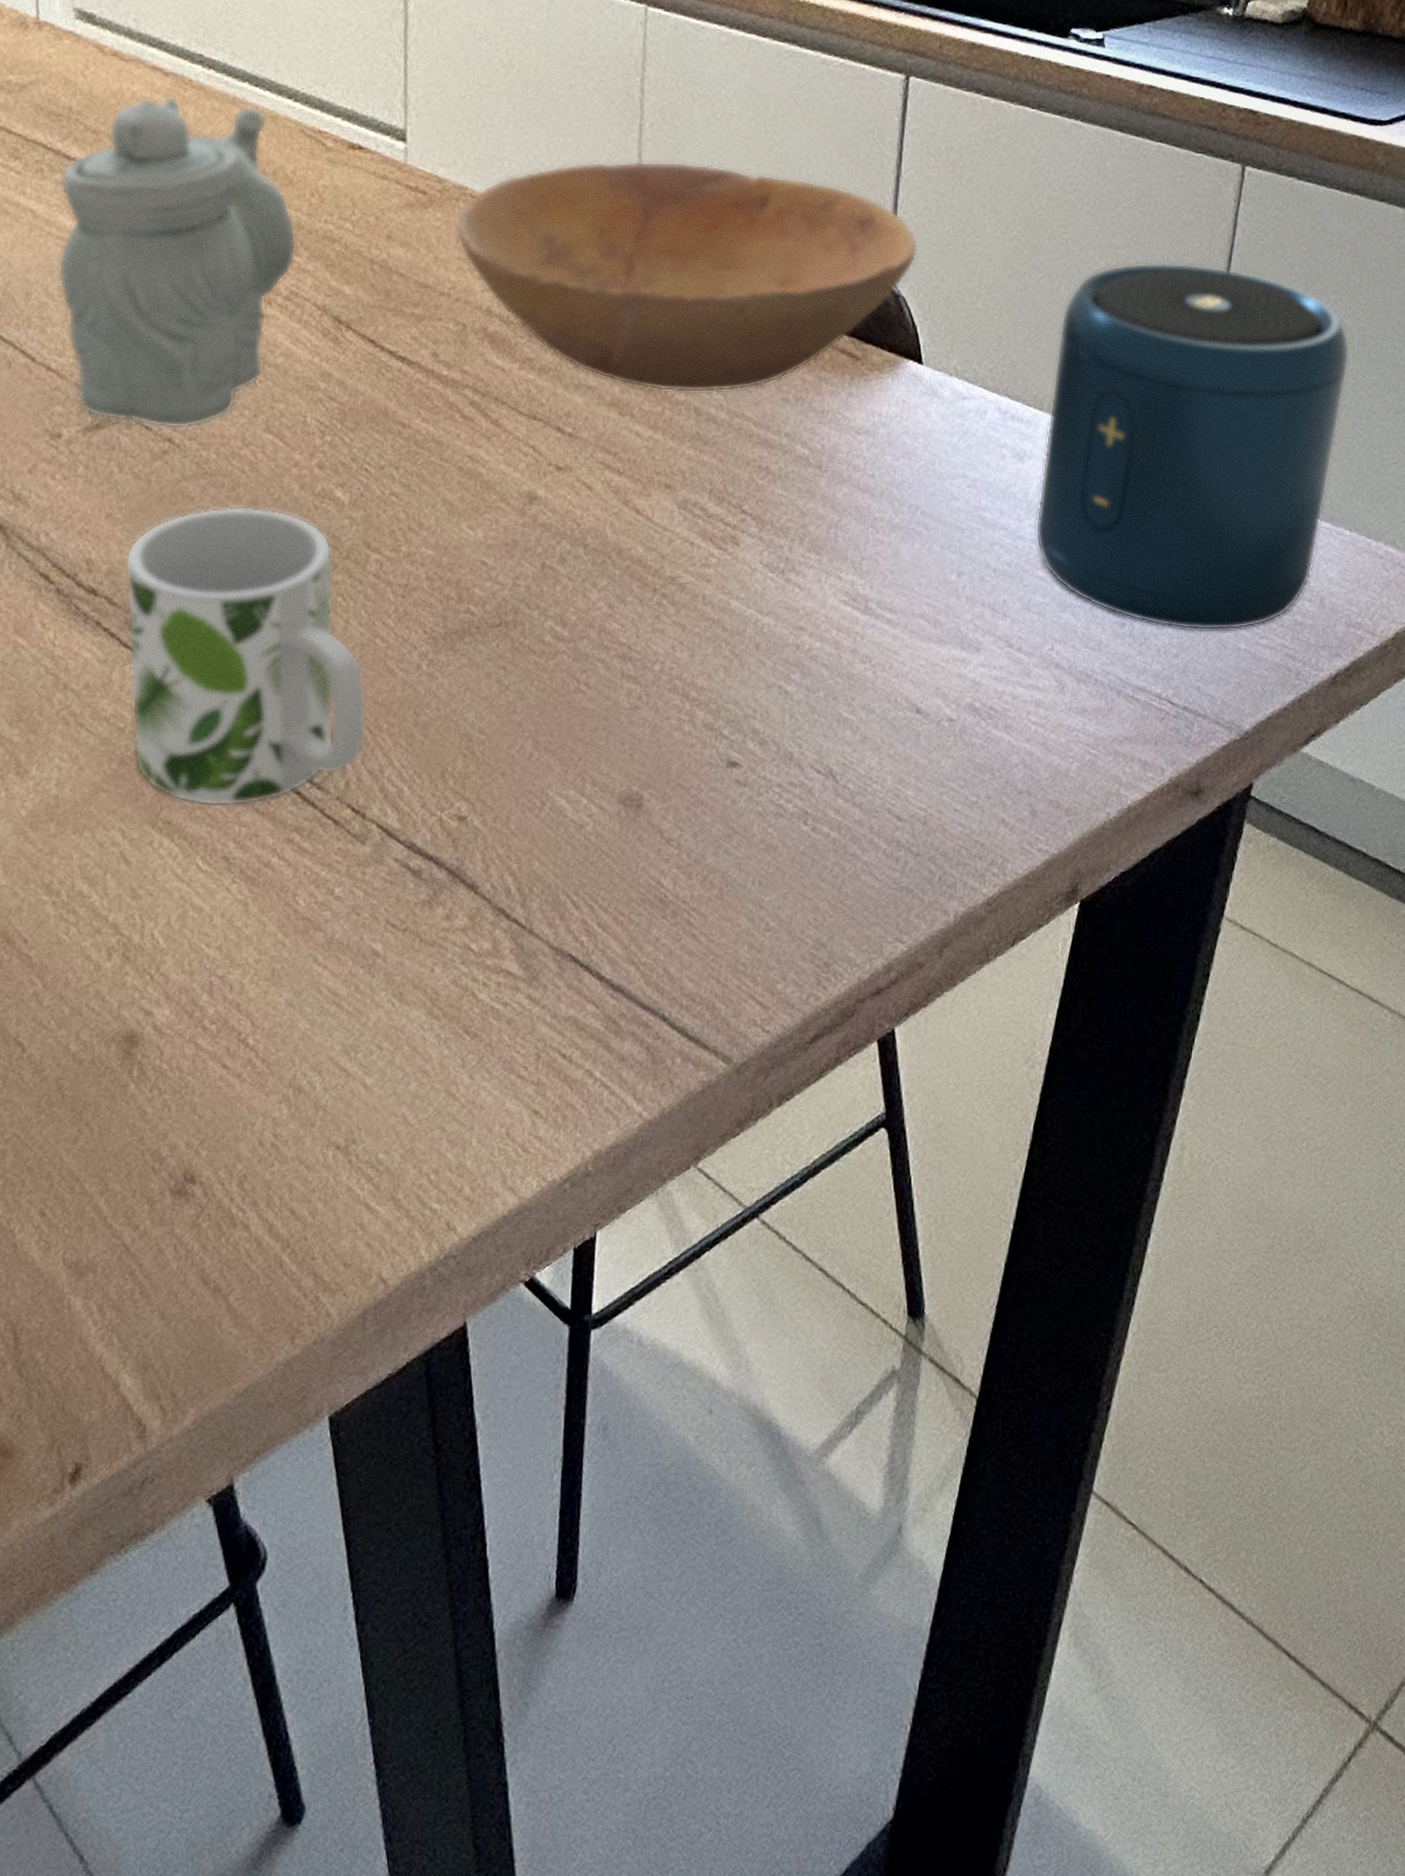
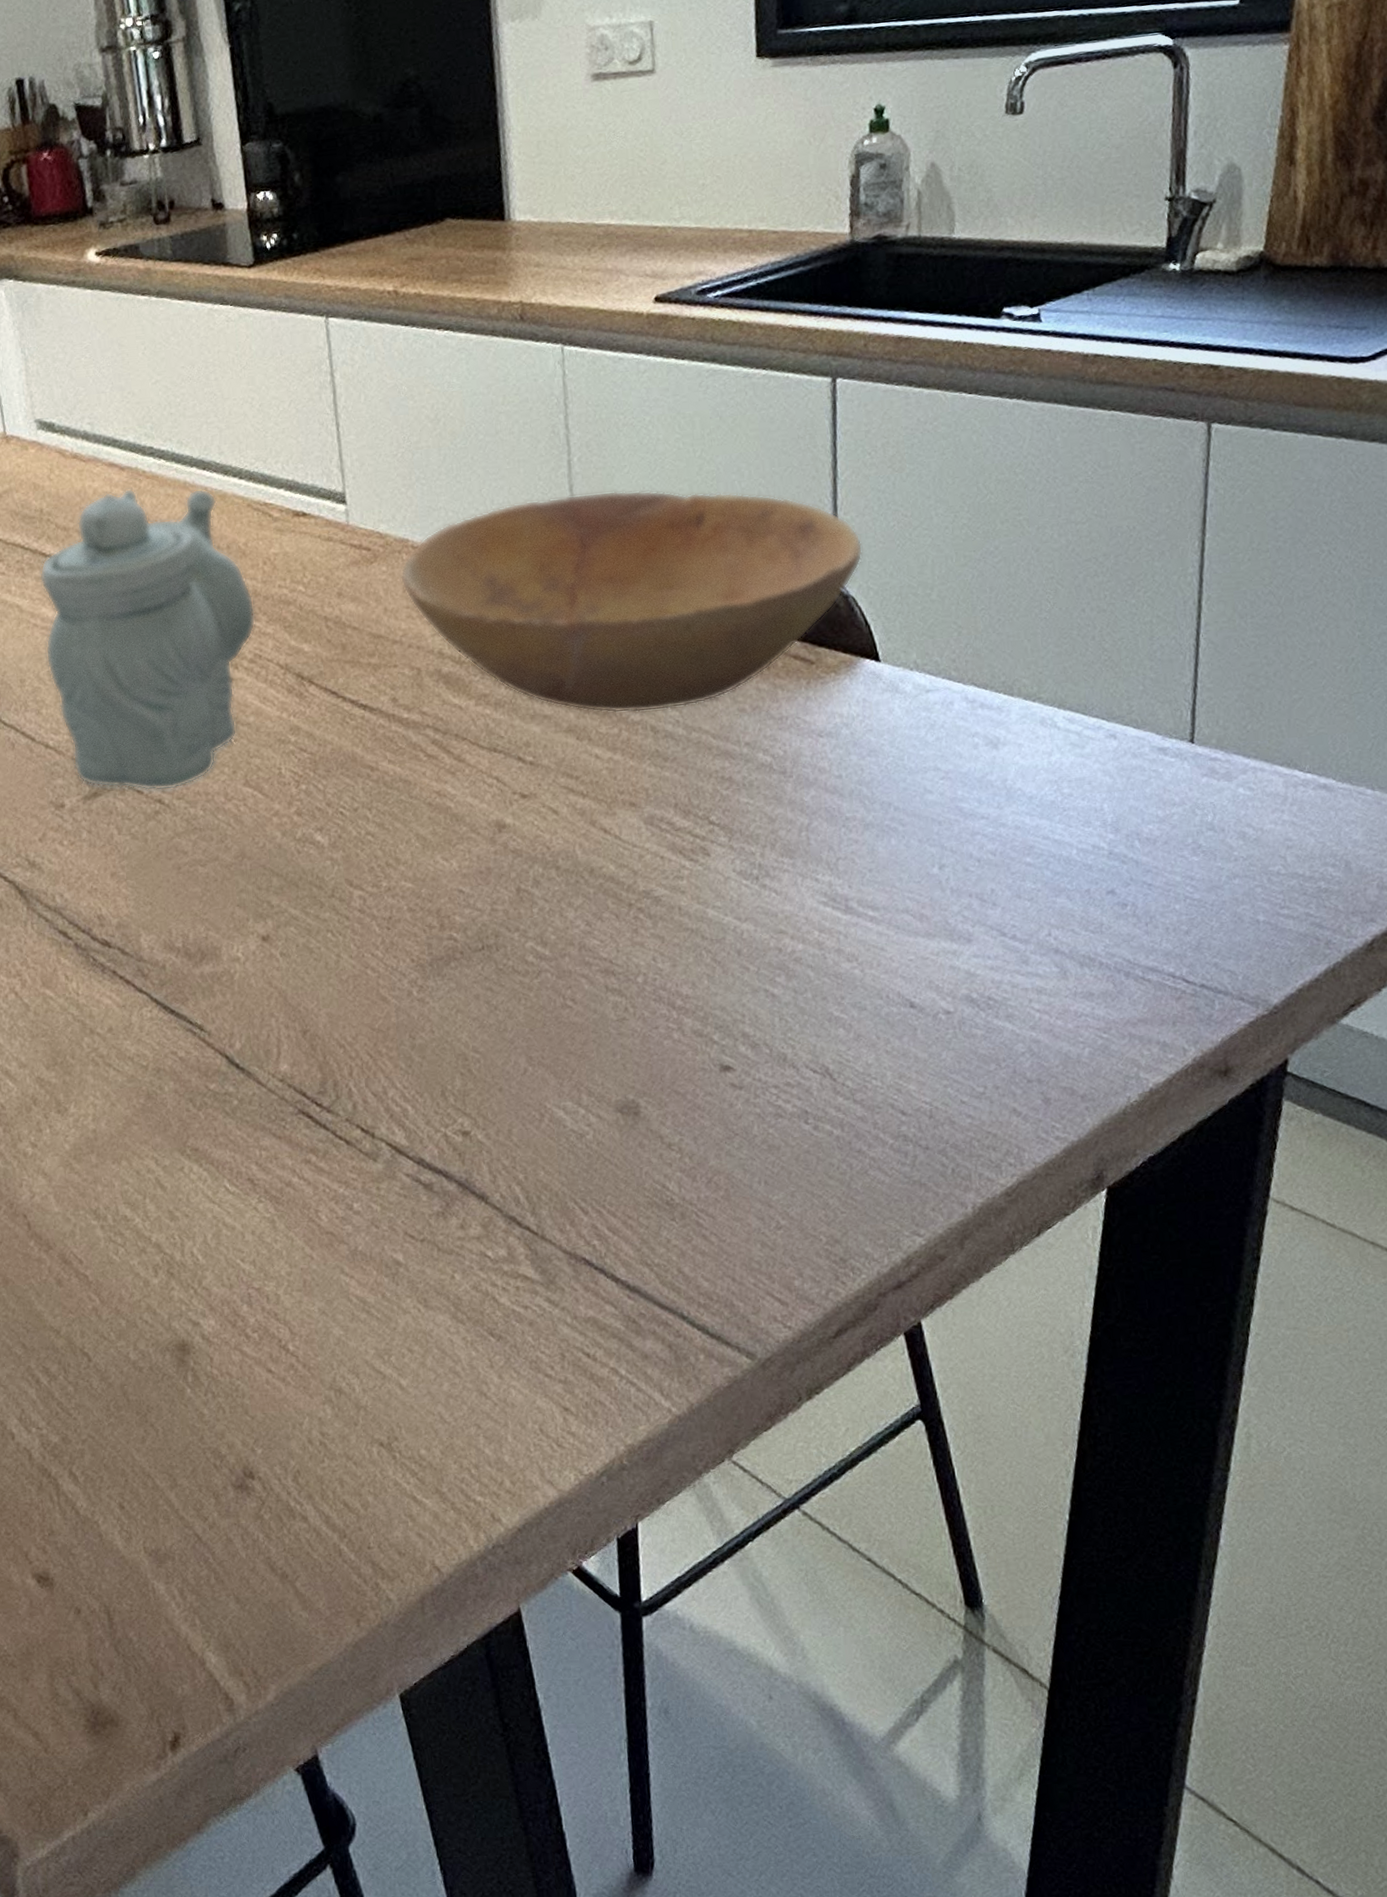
mug: present [125,506,366,806] -> none [132,856,367,1133]
speaker: present [1035,263,1350,631] -> none [1017,530,1353,906]

